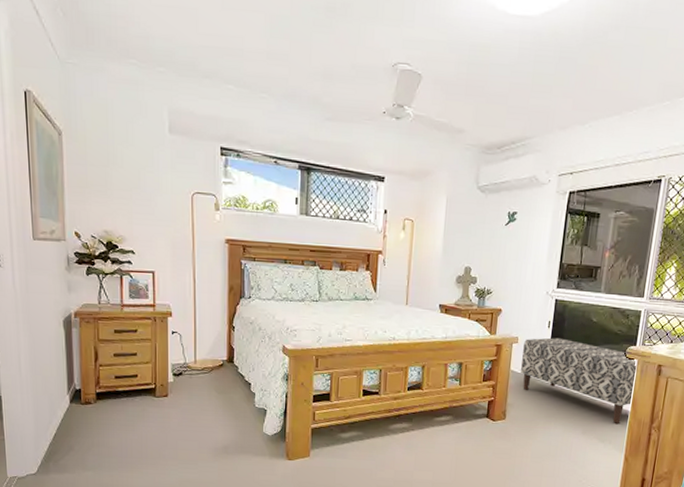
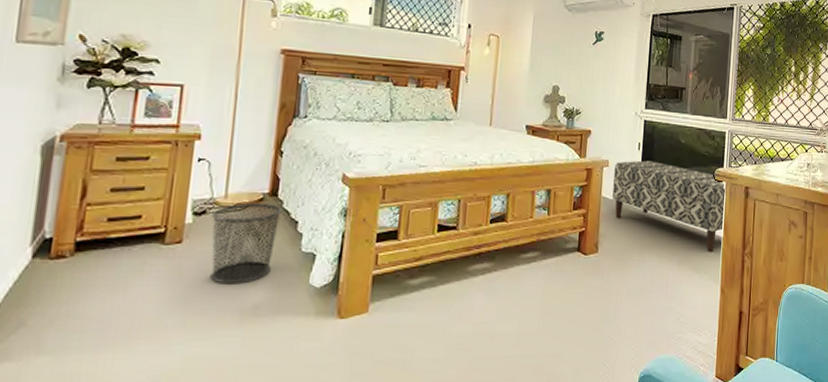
waste bin: none [186,367,238,430] -> present [210,203,282,284]

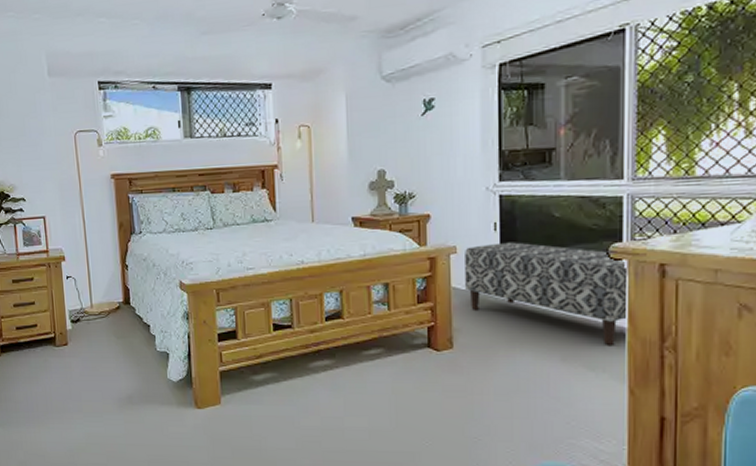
waste bin: present [210,203,282,284] -> none [84,311,136,378]

